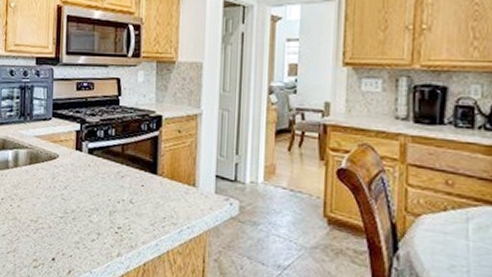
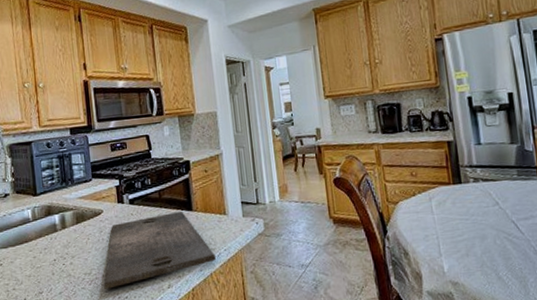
cutting board: none [49,172,176,243] -> present [103,211,216,289]

